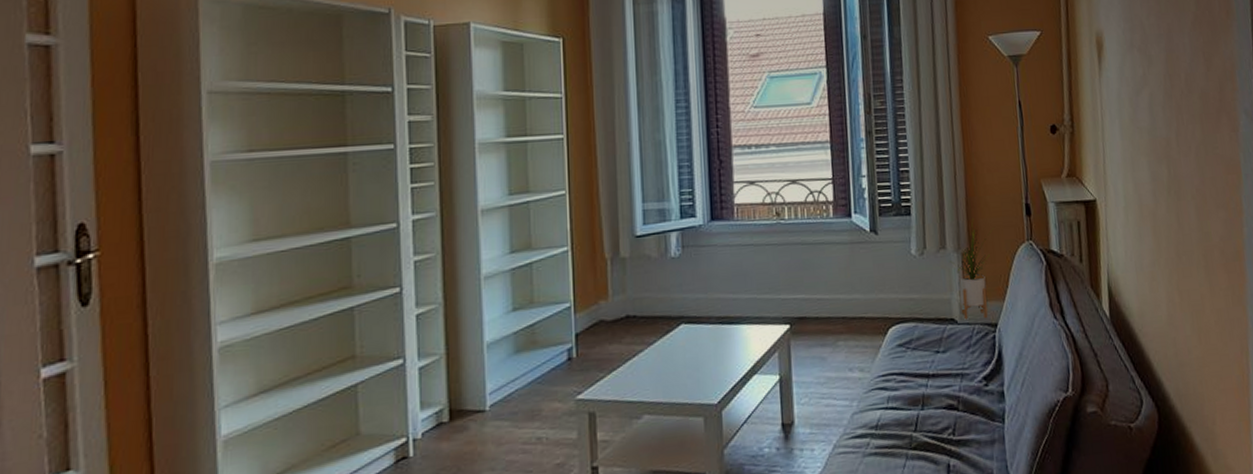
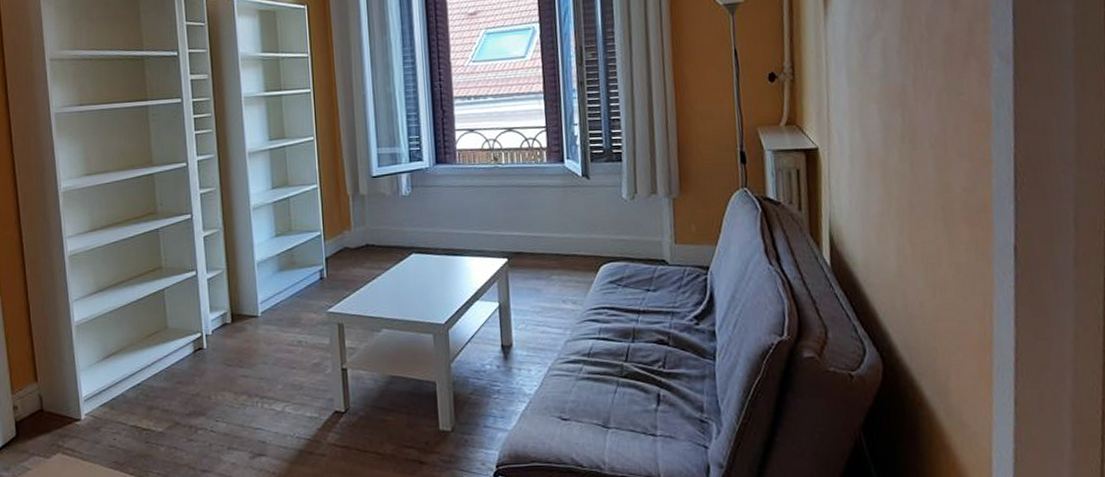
house plant: present [949,218,994,320] -> none [660,165,707,262]

